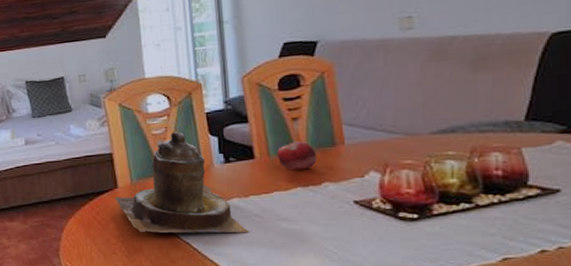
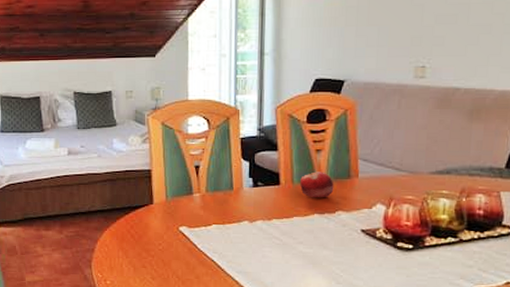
teapot: present [114,131,249,233] -> none [148,153,268,253]

